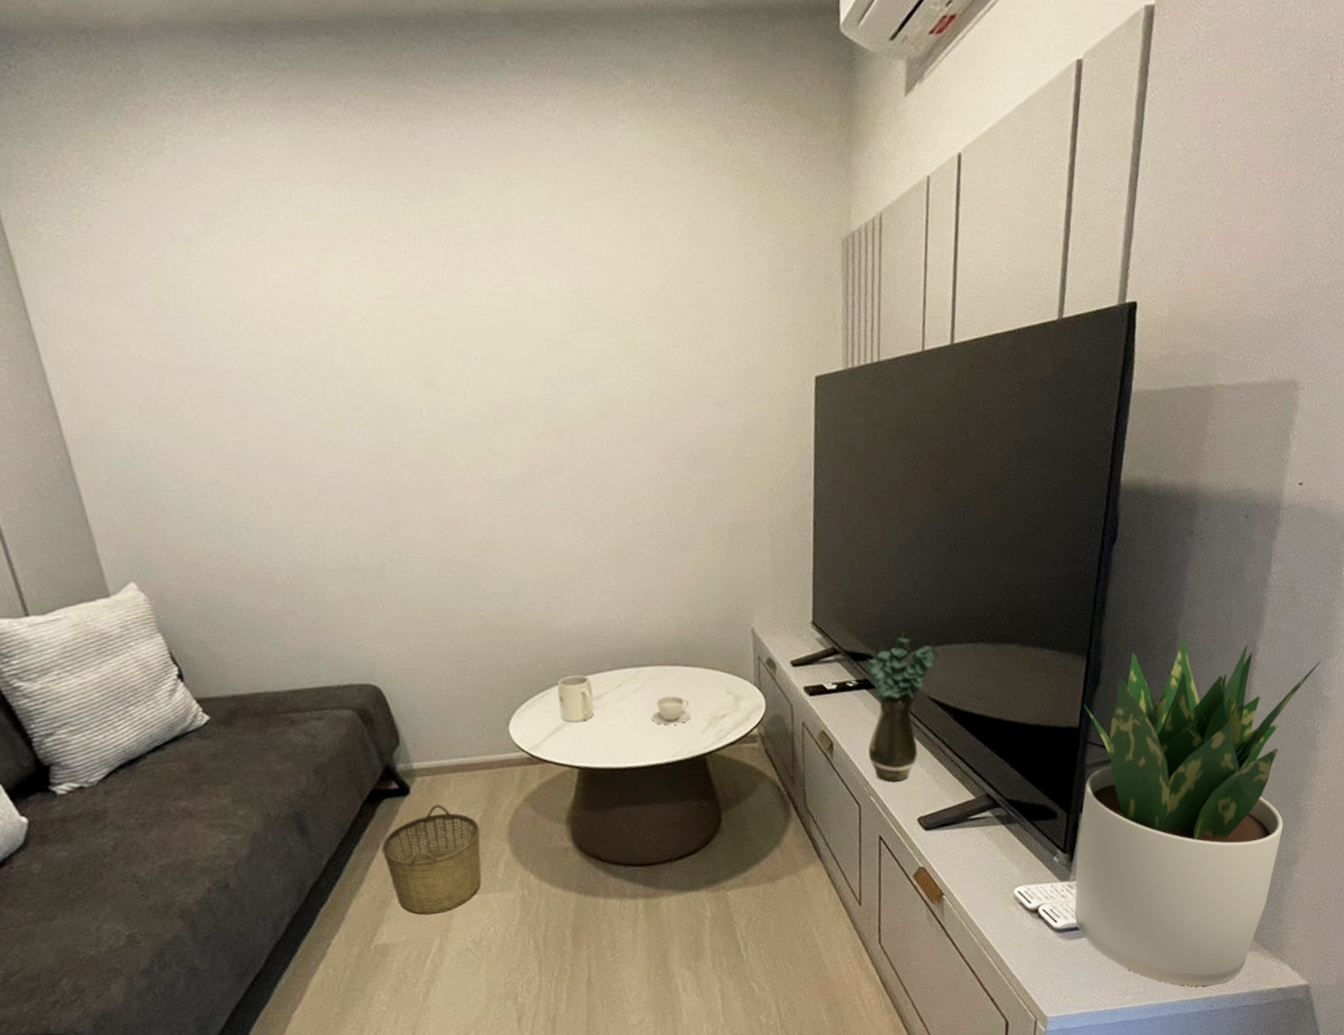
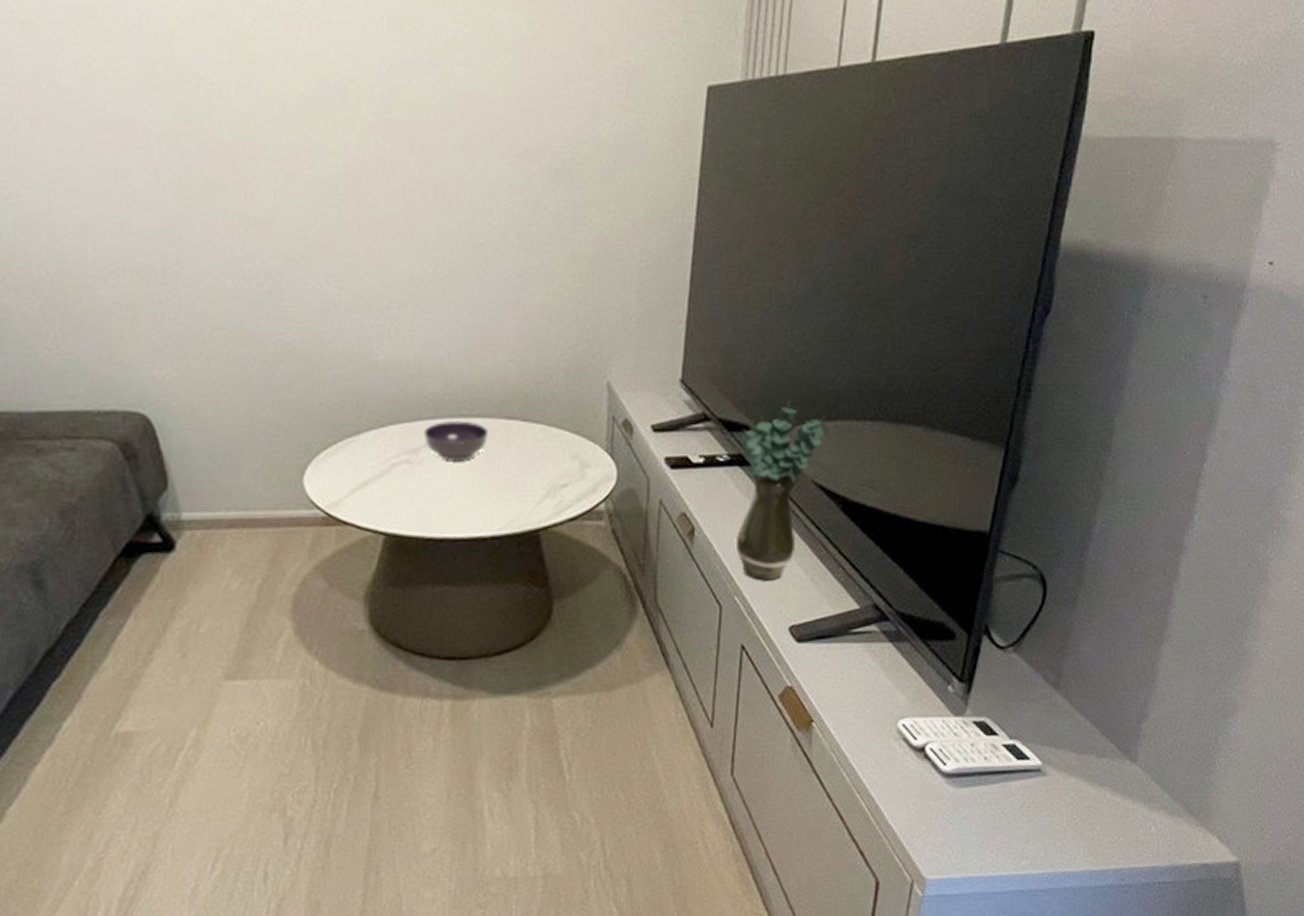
basket: present [381,804,481,915] -> none [134,565,258,700]
mug: present [557,675,594,723] -> none [365,422,410,479]
bowl: none [603,670,657,703] -> present [423,421,488,460]
teacup: present [652,696,691,725] -> none [478,456,526,491]
planter: present [1075,640,1320,987] -> none [968,438,1279,856]

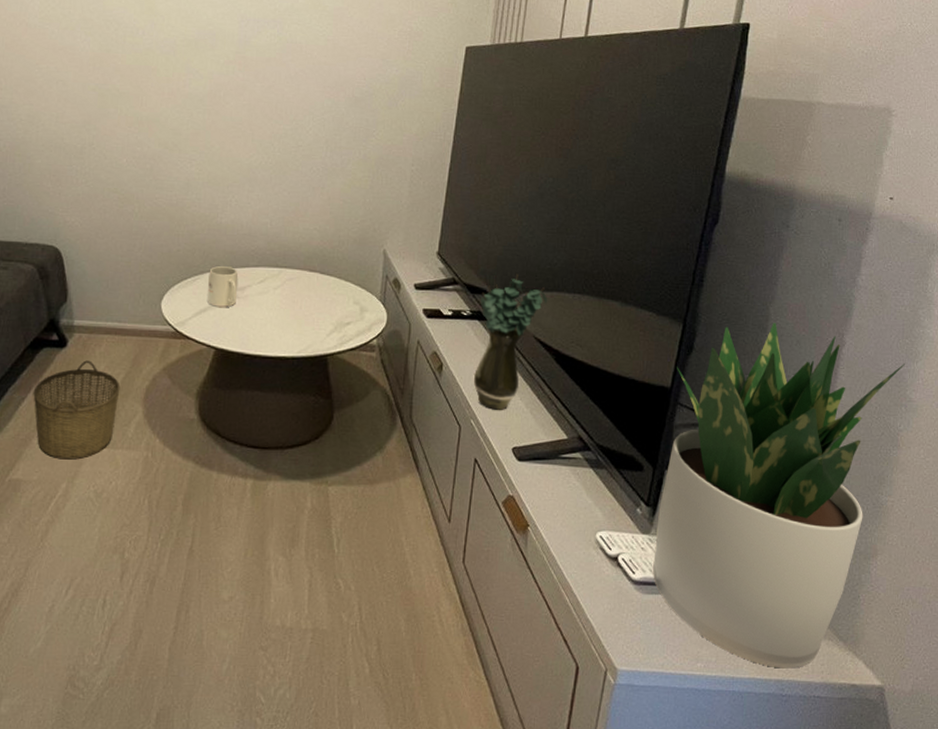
basket: none [134,565,258,700] -> present [33,360,121,460]
mug: none [365,422,410,479] -> present [207,266,239,308]
bowl: present [423,421,488,460] -> none [249,269,295,298]
planter: none [968,438,1279,856] -> present [653,323,905,669]

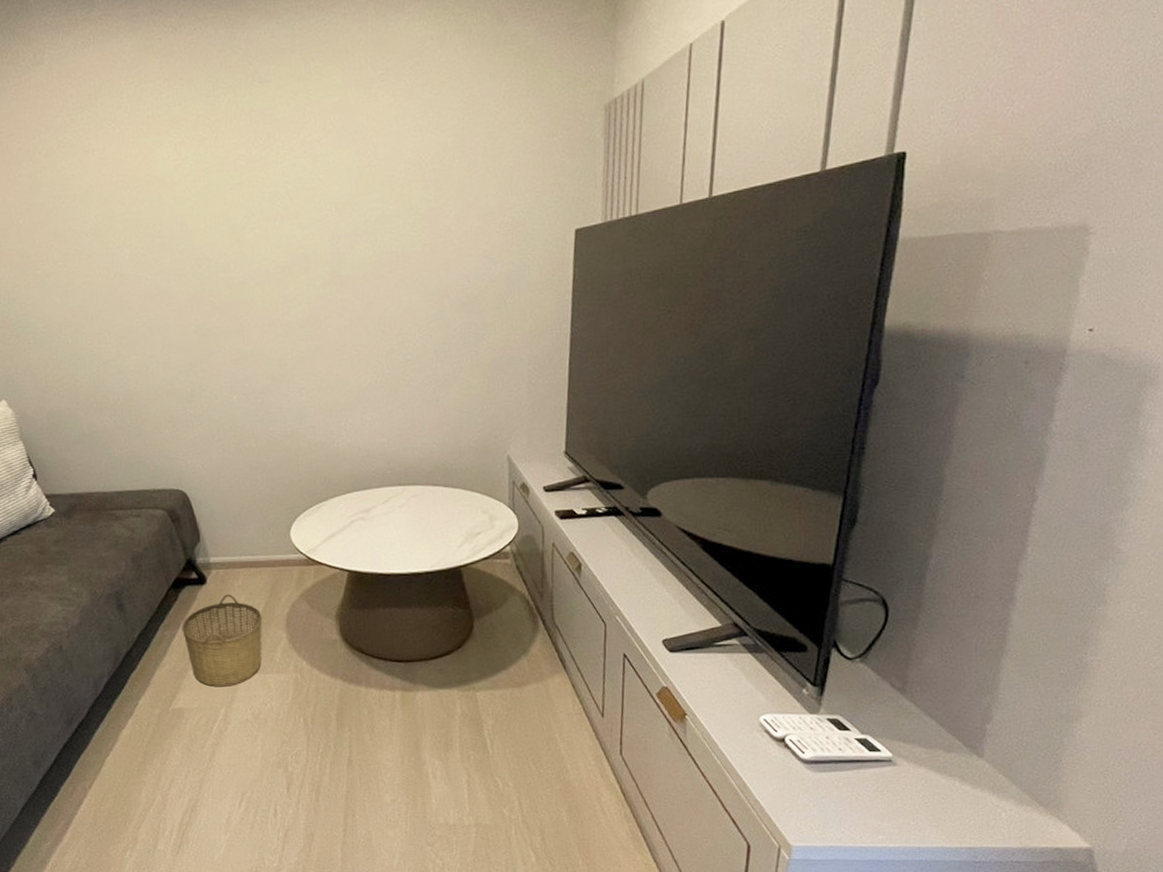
mug: present [207,266,239,308] -> none [332,490,364,531]
vase: present [474,274,548,410] -> none [614,464,689,604]
planter: present [653,323,905,669] -> none [824,484,1111,836]

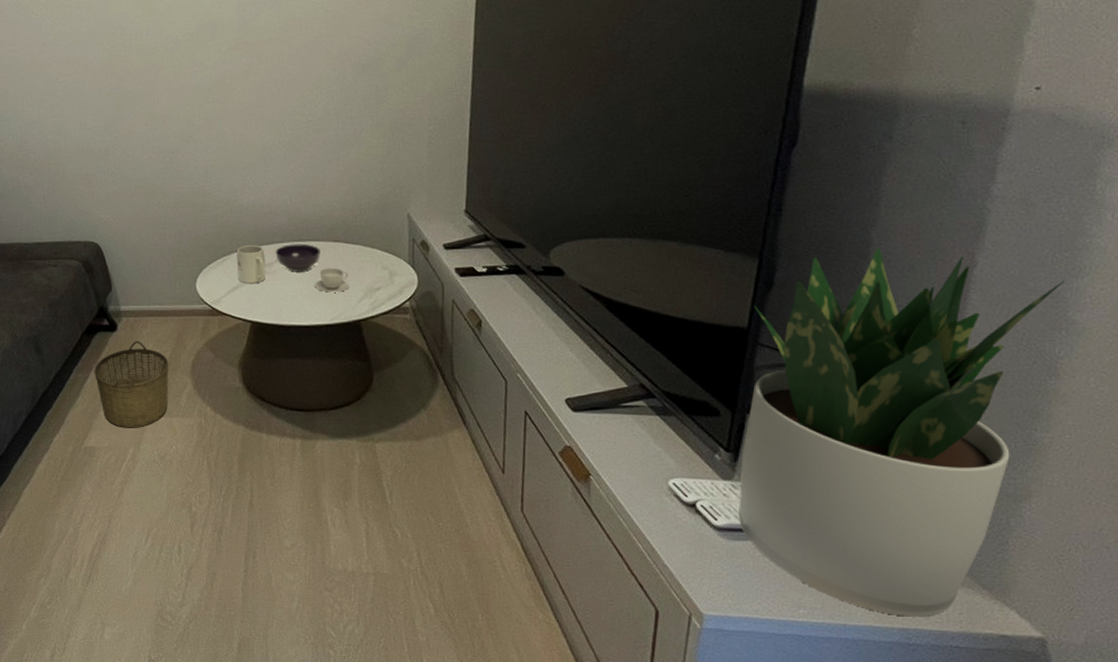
mug: none [332,490,364,531] -> present [236,245,266,284]
bowl: none [373,488,420,517] -> present [275,243,321,271]
teacup: none [414,513,449,539] -> present [315,268,349,293]
planter: none [824,484,1111,836] -> present [739,248,1064,617]

